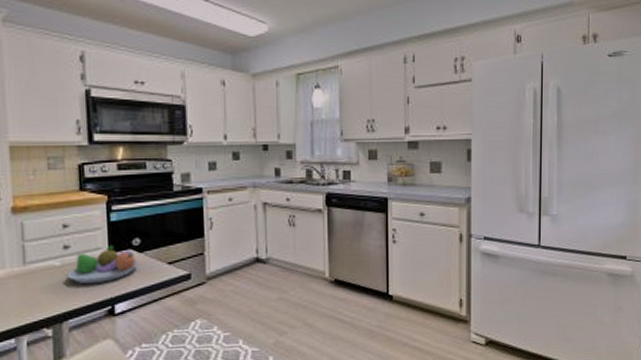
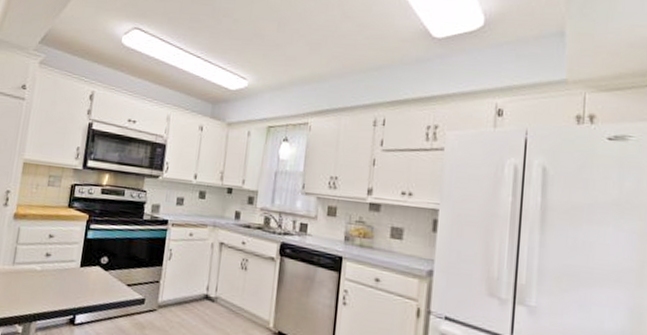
fruit bowl: present [67,244,139,285] -> none [44,259,103,293]

